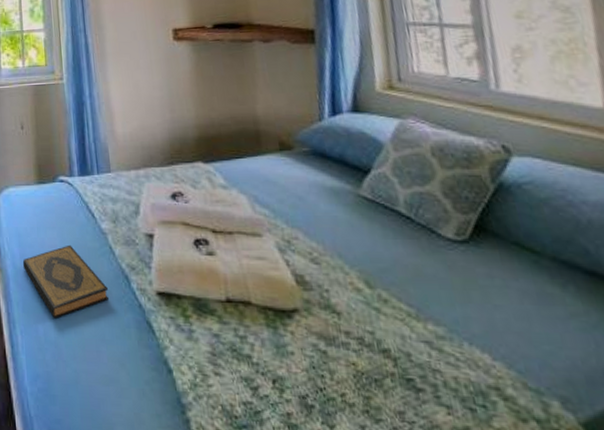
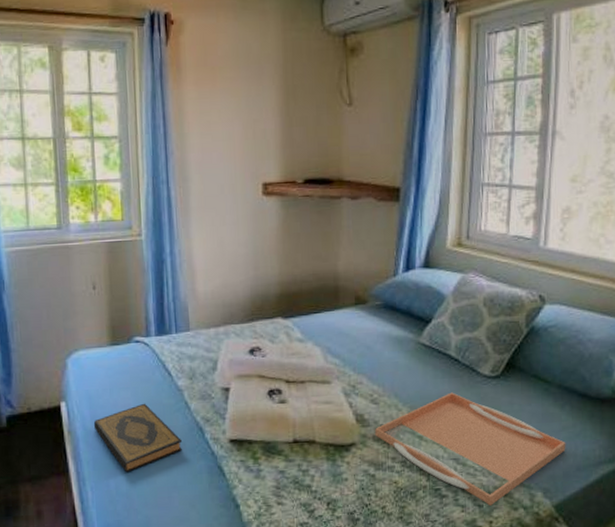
serving tray: none [320,257,582,411] -> present [375,392,566,506]

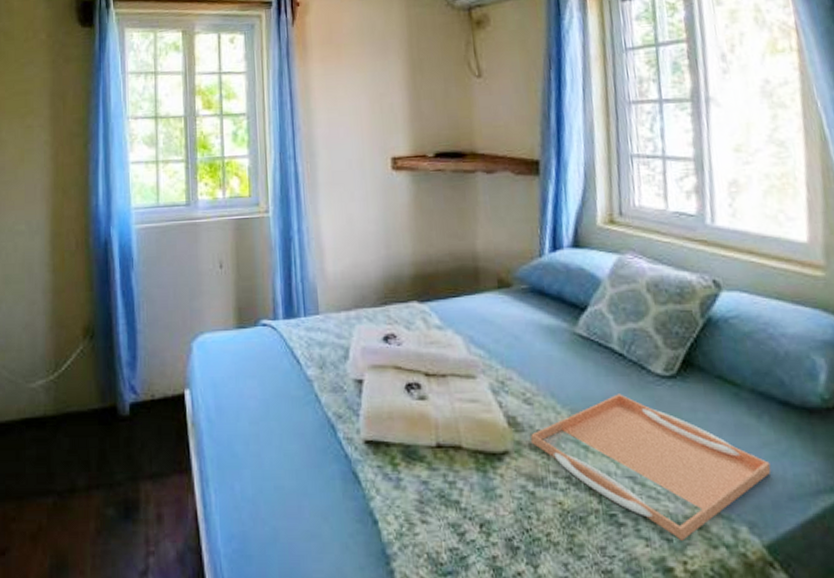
hardback book: present [93,403,182,473] -> none [218,394,312,474]

